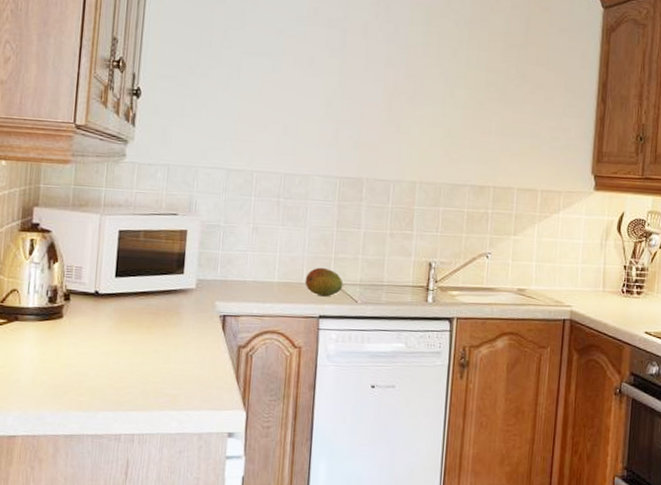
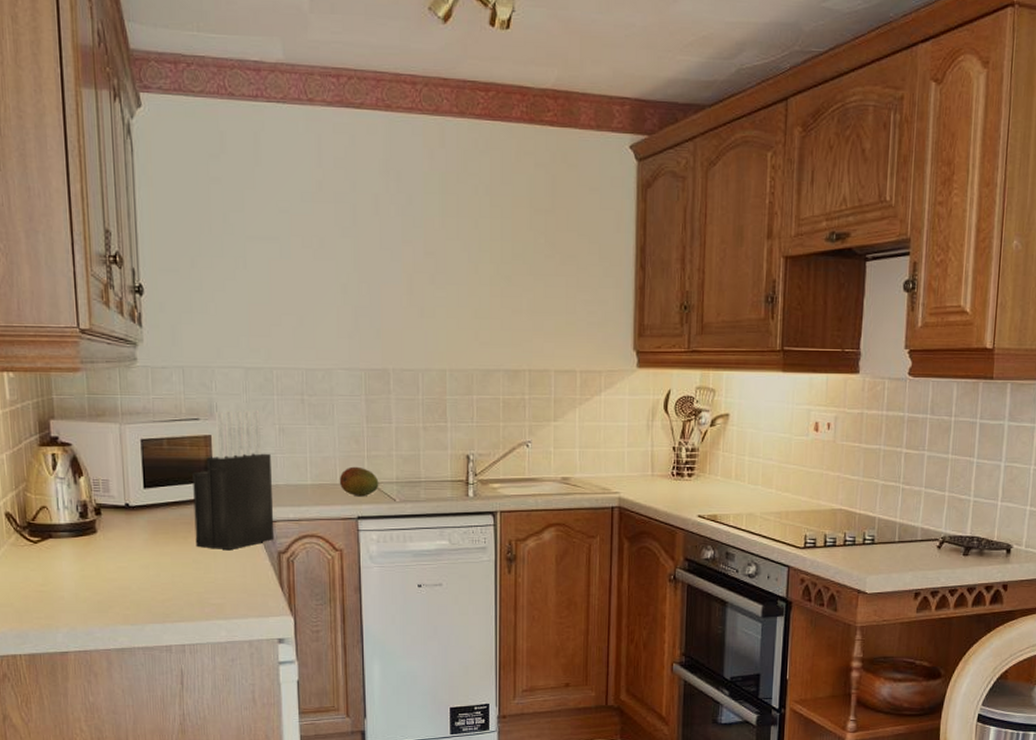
knife block: none [158,207,242,342] -> present [192,410,275,551]

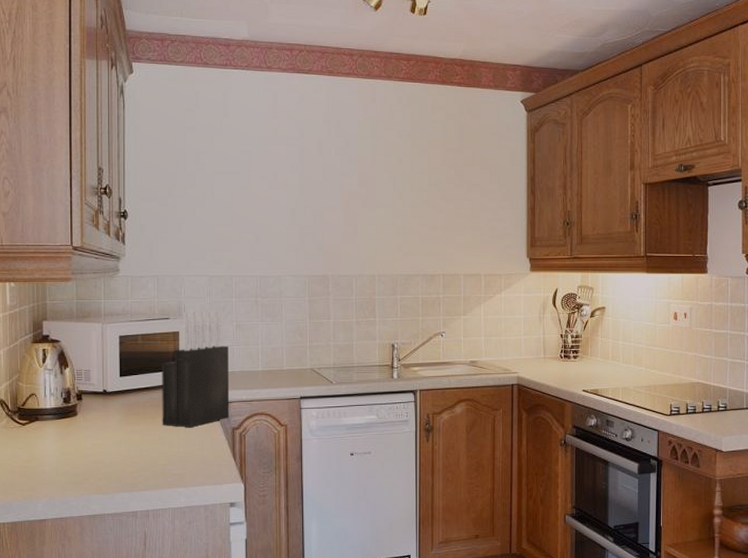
fruit: present [339,466,379,497] -> none [285,355,319,380]

